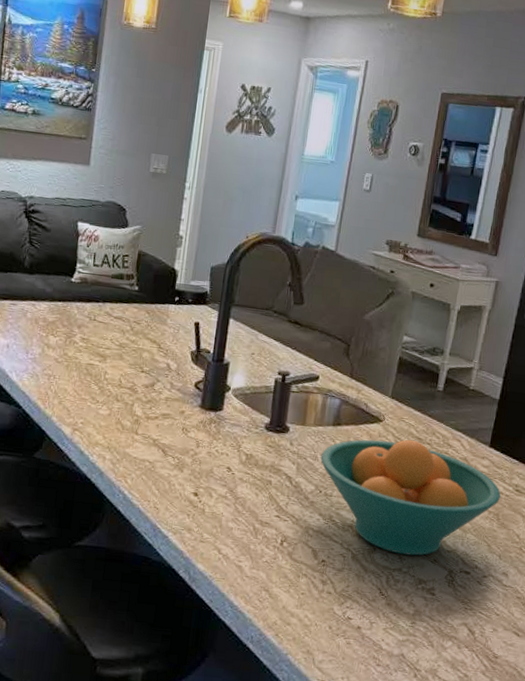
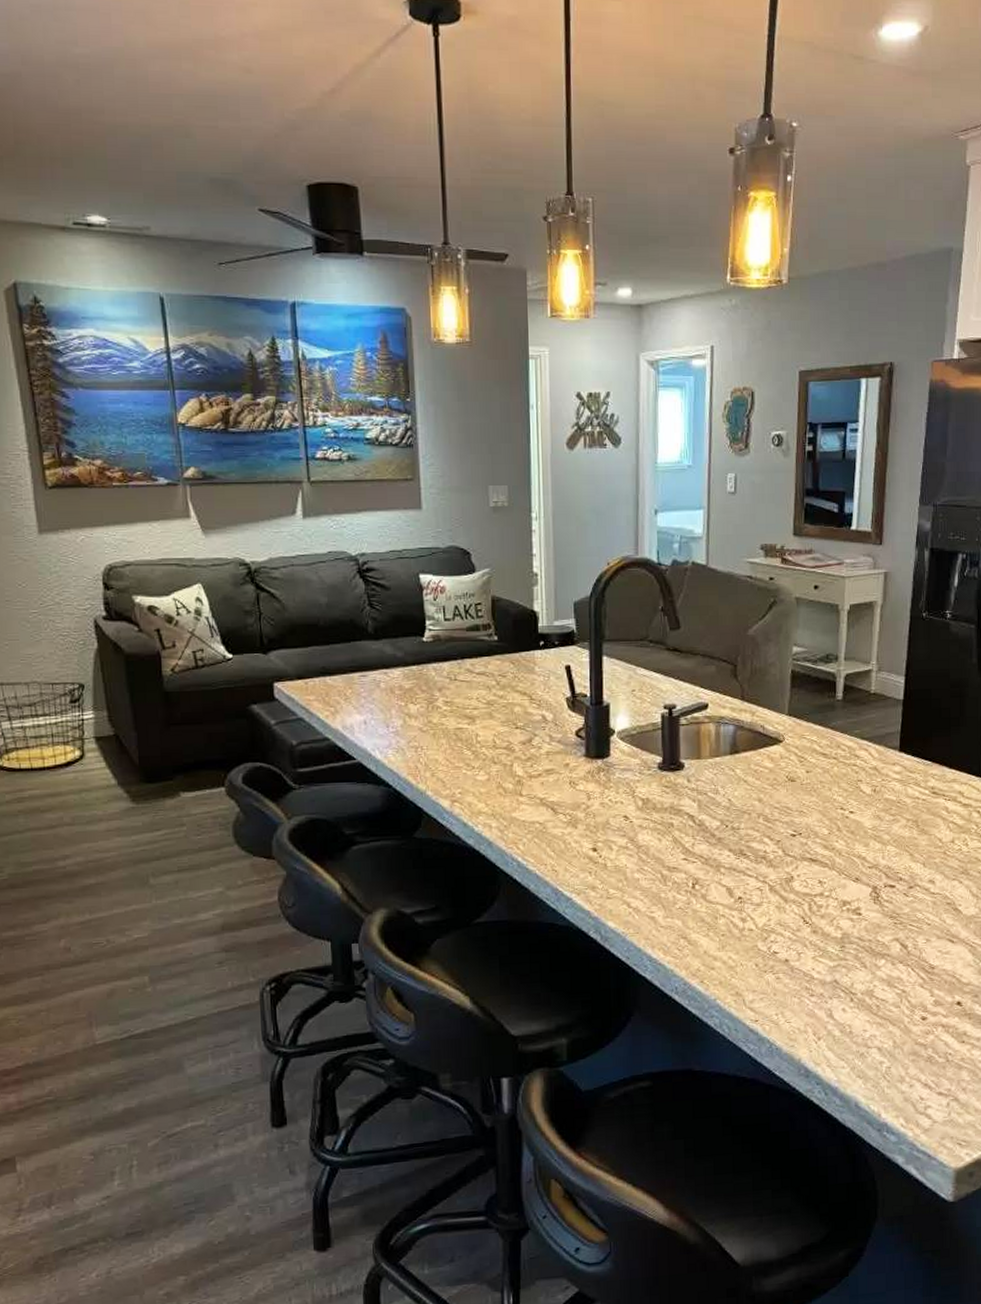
fruit bowl: present [320,439,501,556] -> none [722,756,917,879]

